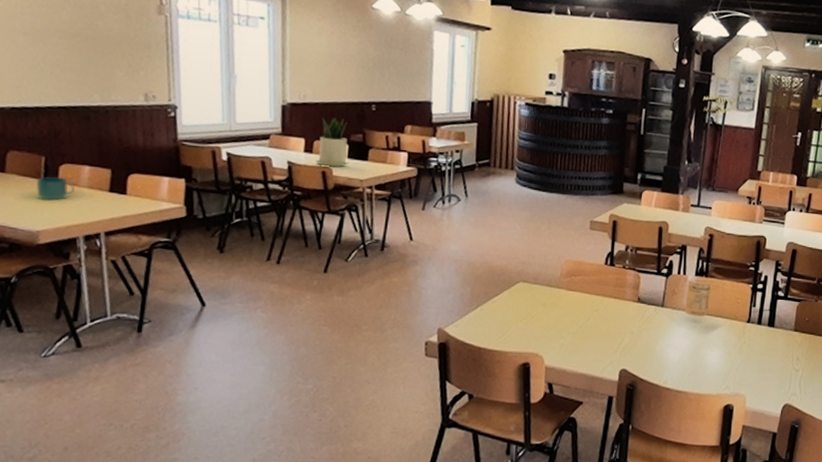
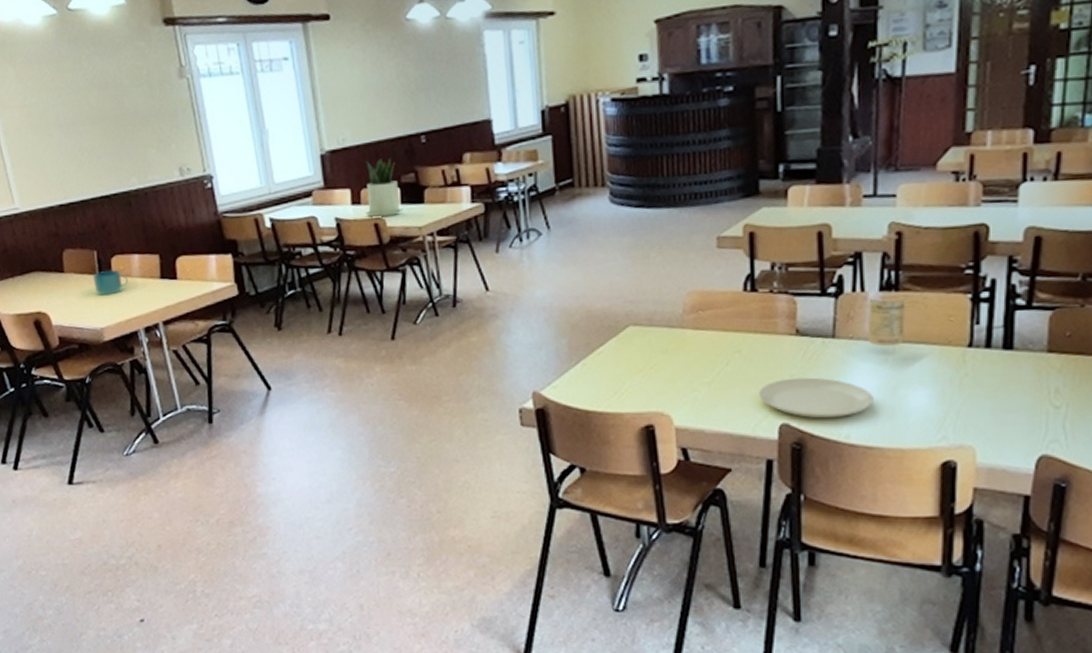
plate: none [608,334,685,368] -> present [759,377,874,419]

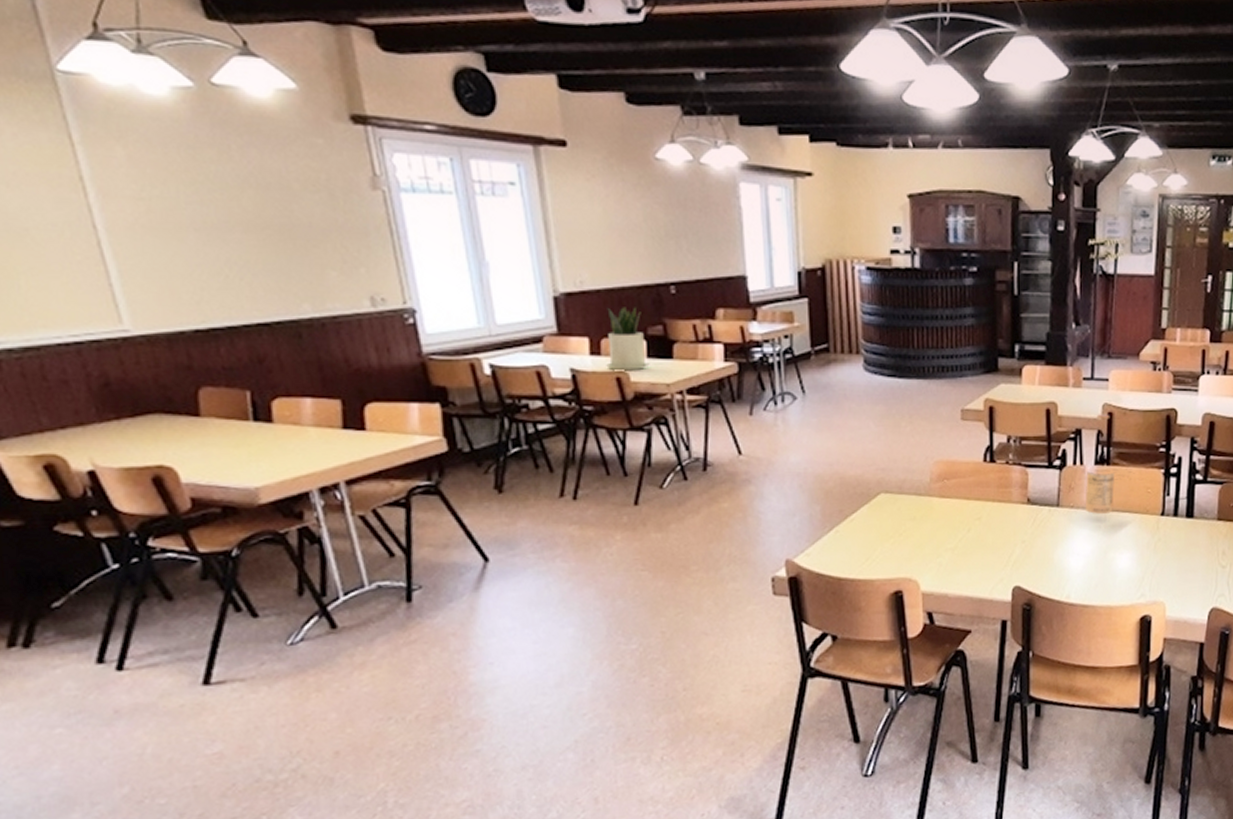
cup: present [92,269,128,296] -> none [243,415,296,447]
plate: present [759,377,874,419] -> none [996,543,1089,581]

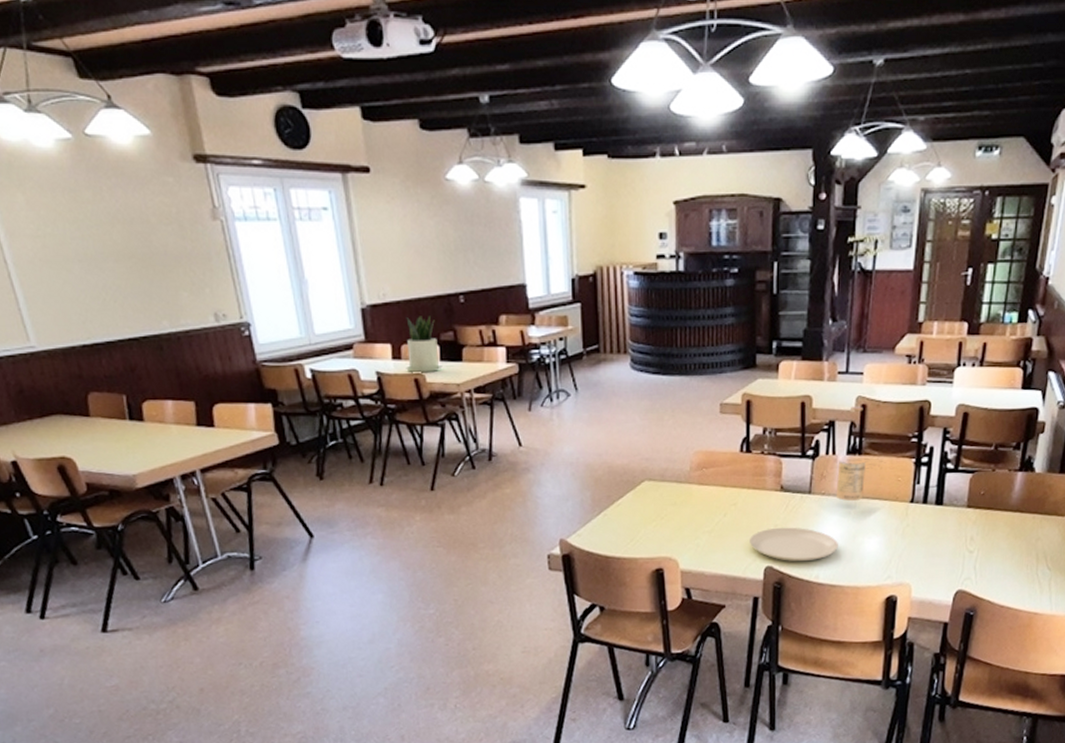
plate: none [996,543,1089,581] -> present [750,527,838,562]

